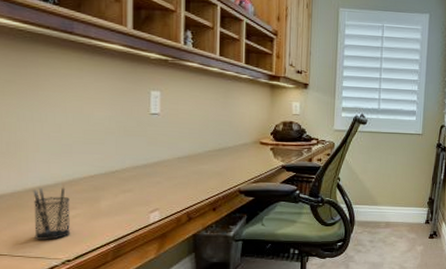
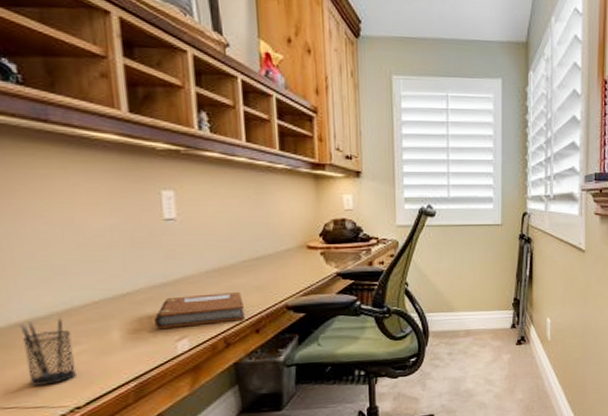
notebook: none [135,176,205,201] -> present [154,292,244,329]

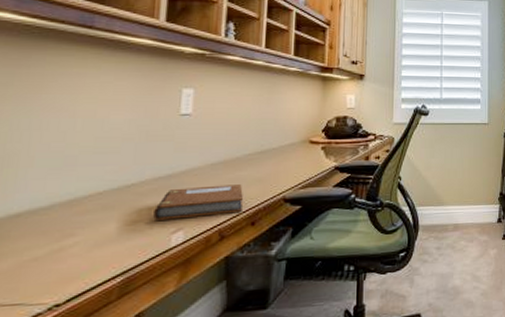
pencil holder: present [20,315,77,386] -> none [13,206,68,281]

